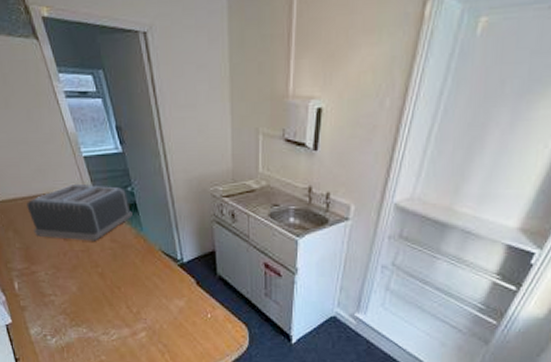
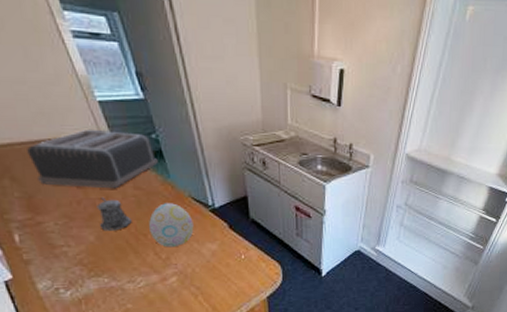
pepper shaker: none [79,250,108,282] -> present [96,198,132,231]
decorative egg: none [123,256,163,302] -> present [149,203,194,248]

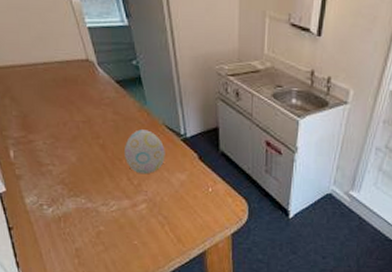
toaster: present [27,128,158,189] -> none [25,53,137,113]
pepper shaker: present [96,198,132,231] -> none [80,121,109,154]

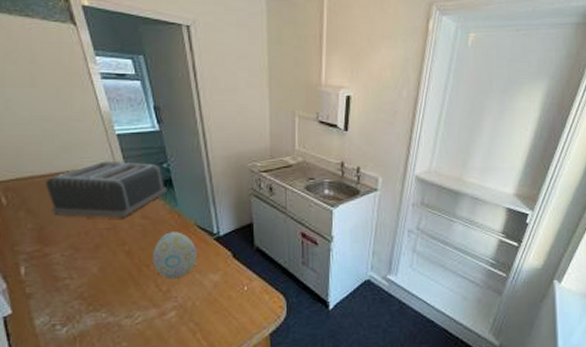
toaster: none [25,53,137,113] -> present [46,160,167,219]

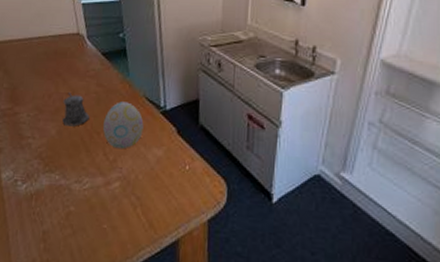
toaster: present [46,160,167,219] -> none [21,28,121,85]
pepper shaker: none [103,228,136,262] -> present [62,93,90,127]

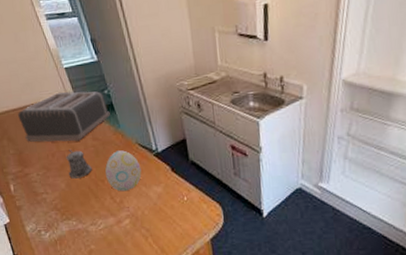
toaster: none [21,28,121,85] -> present [18,90,110,142]

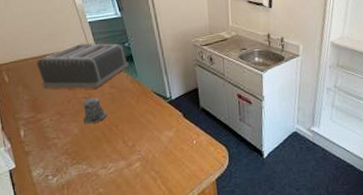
decorative egg: present [105,150,142,192] -> none [120,98,155,136]

